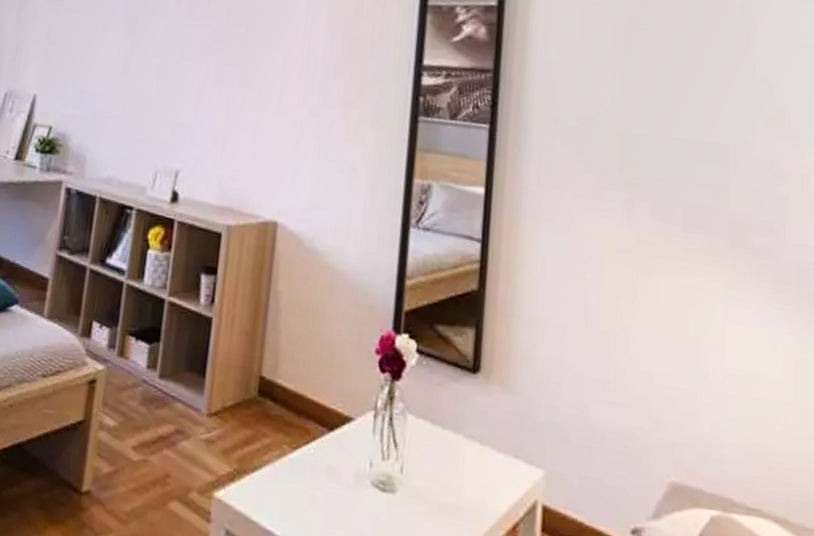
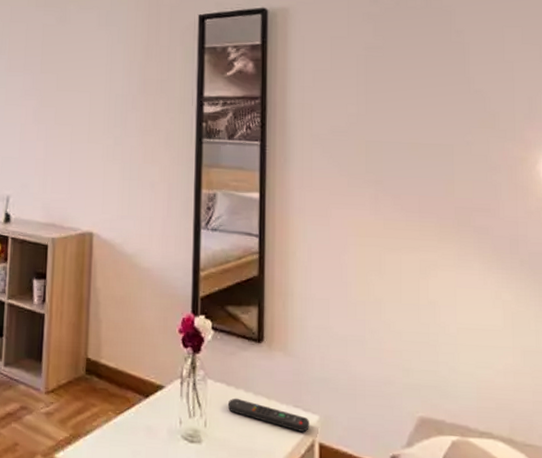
remote control: none [431,439,532,490] -> present [228,398,309,432]

